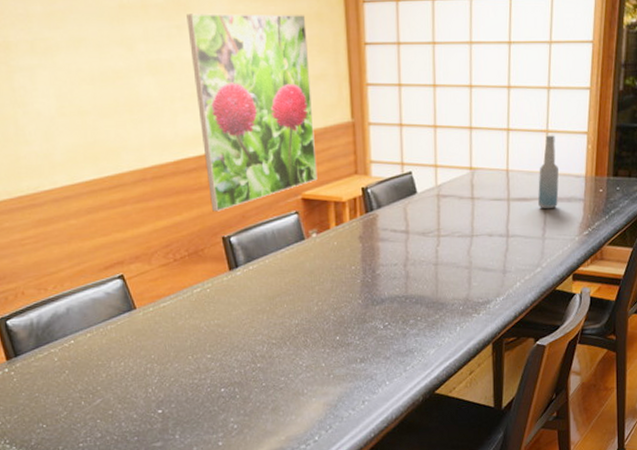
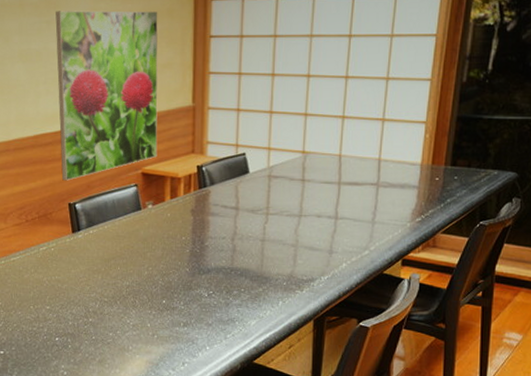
bottle: present [537,135,559,209] -> none [369,123,393,195]

